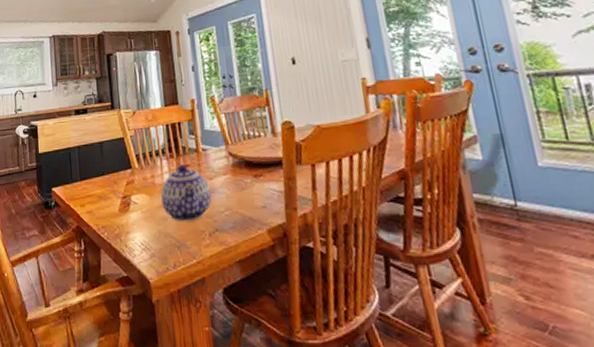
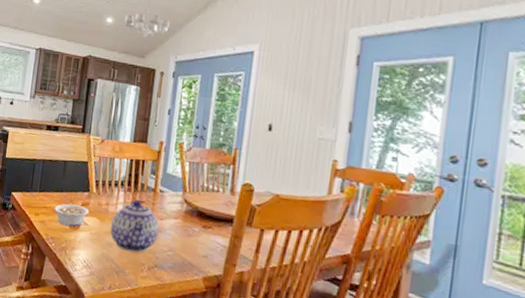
legume: none [99,185,136,211] -> present [54,203,90,227]

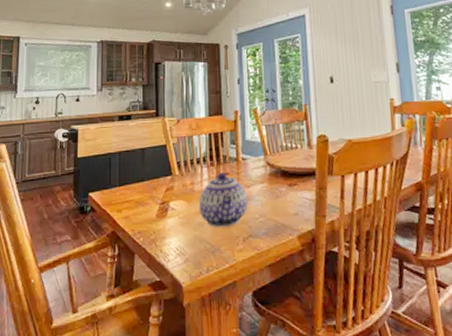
legume: present [54,203,90,227] -> none [137,191,175,217]

